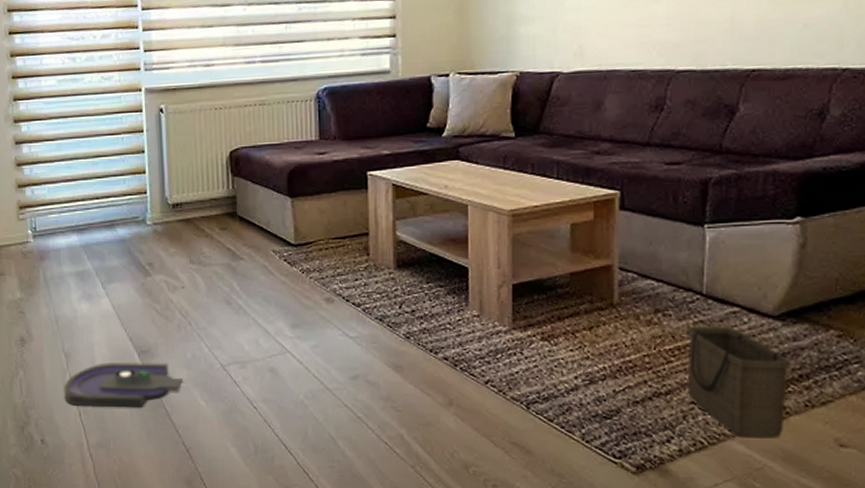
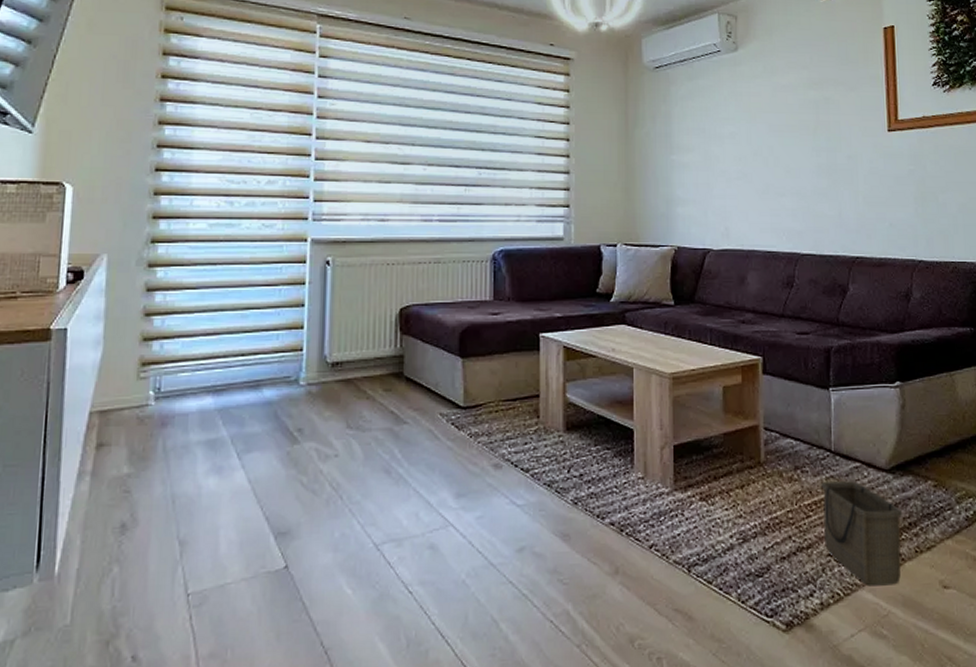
robot vacuum: present [64,361,184,408] -> none [172,546,329,607]

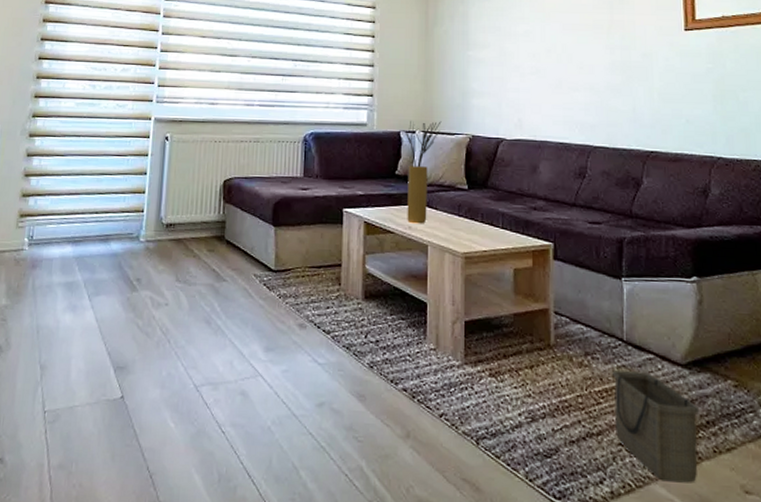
vase: none [605,232,645,344] -> present [404,120,442,223]

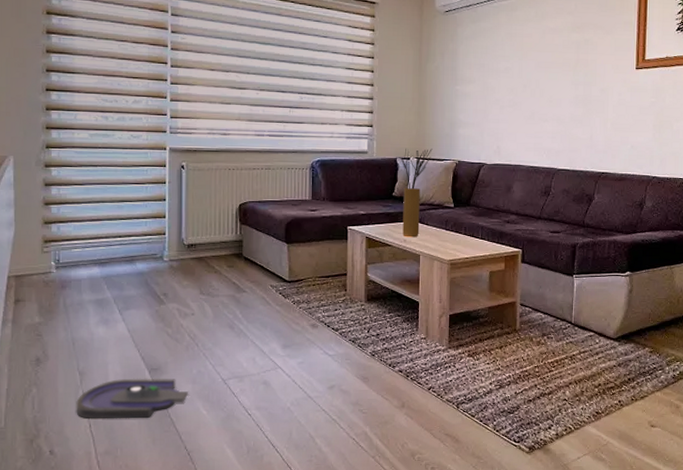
robot vacuum: none [32,377,156,427] -> present [76,378,189,419]
basket: present [612,370,700,483] -> none [562,346,624,423]

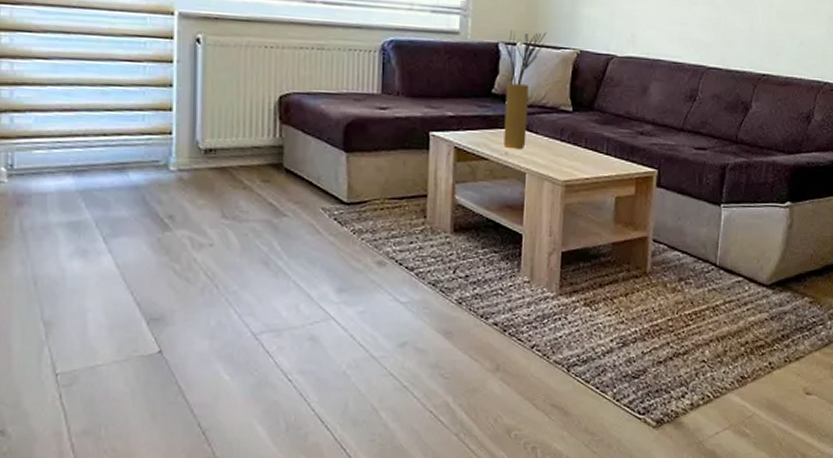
robot vacuum: present [76,378,189,419] -> none [39,331,205,387]

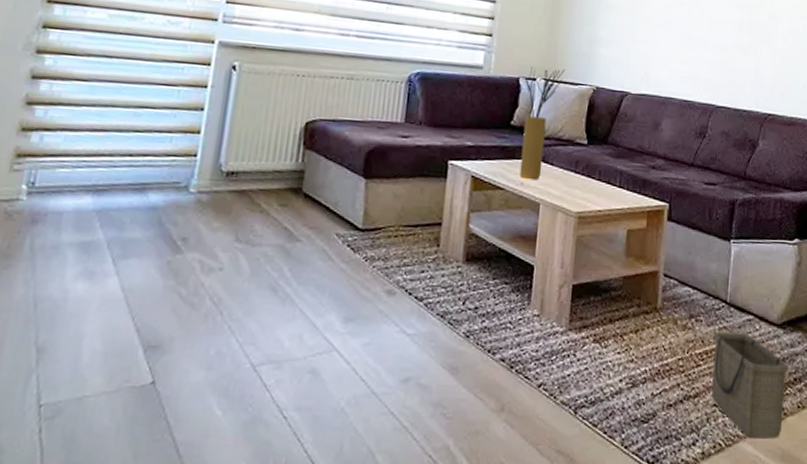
basket: none [700,294,778,390] -> present [711,332,789,439]

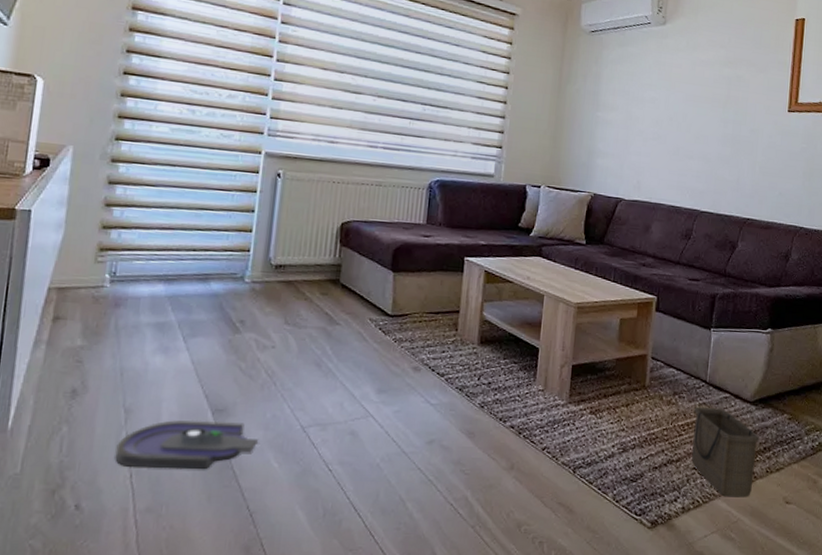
robot vacuum: none [21,359,200,421] -> present [115,420,259,470]
vase: present [519,66,565,179] -> none [526,175,567,274]

